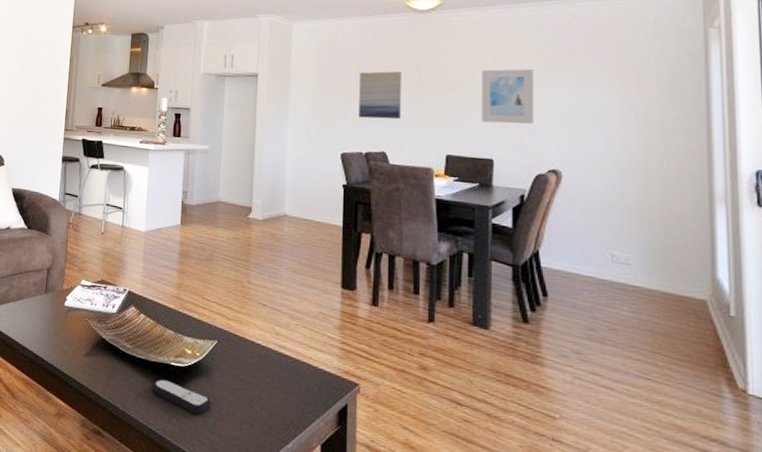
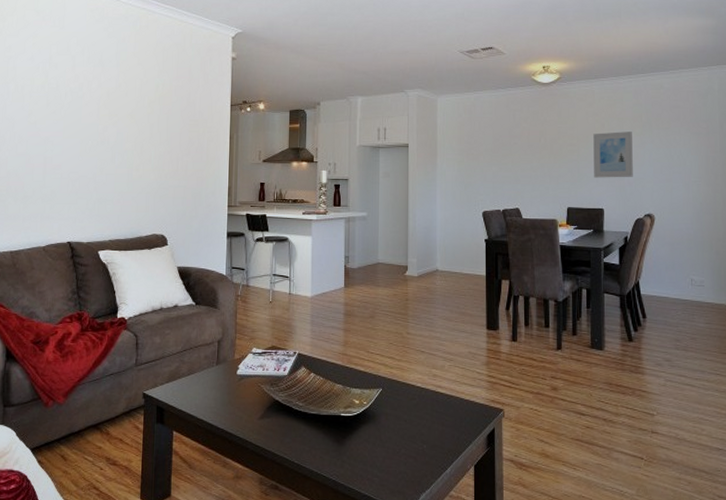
remote control: present [151,379,211,415] -> none [324,430,379,457]
wall art: present [359,71,401,120] -> none [496,138,530,180]

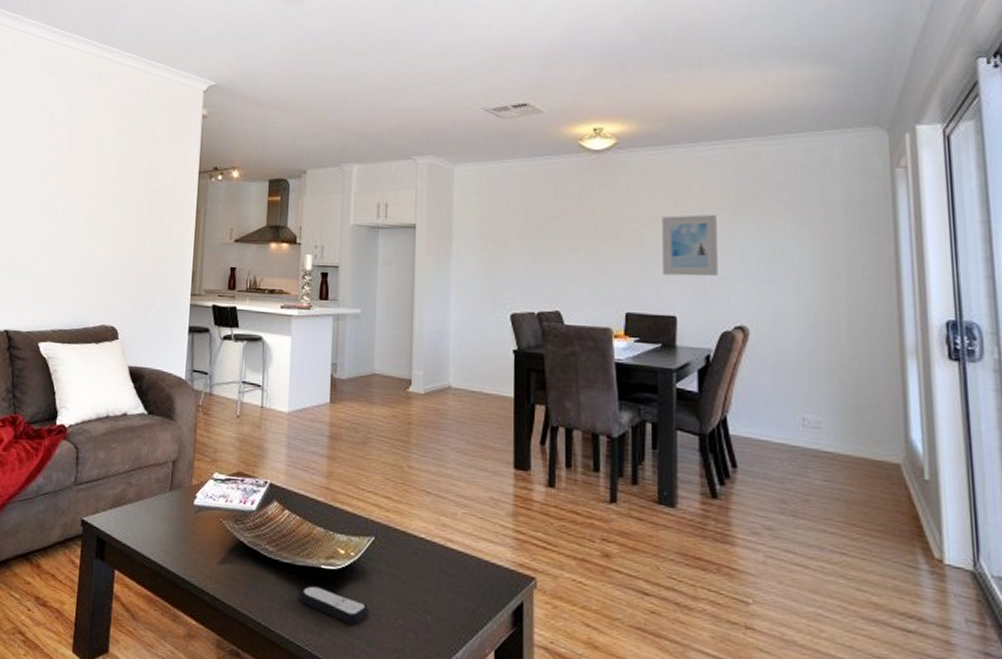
remote control: none [324,430,379,457] -> present [299,586,369,625]

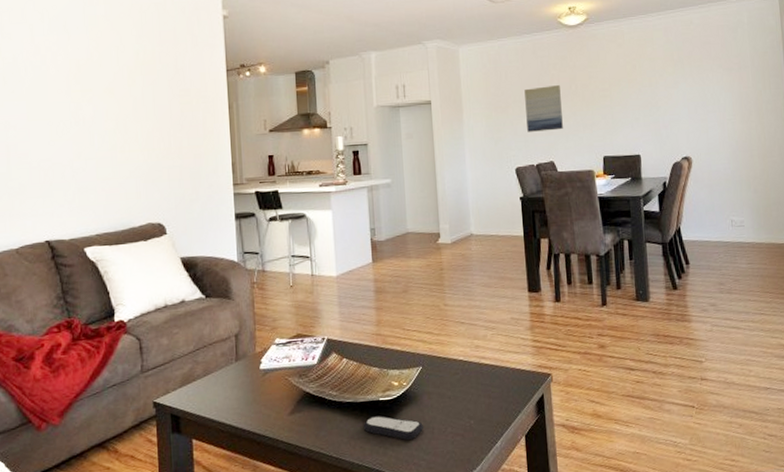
wall art: none [529,219,575,274] -> present [524,85,563,132]
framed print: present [662,215,718,277] -> none [625,72,668,123]

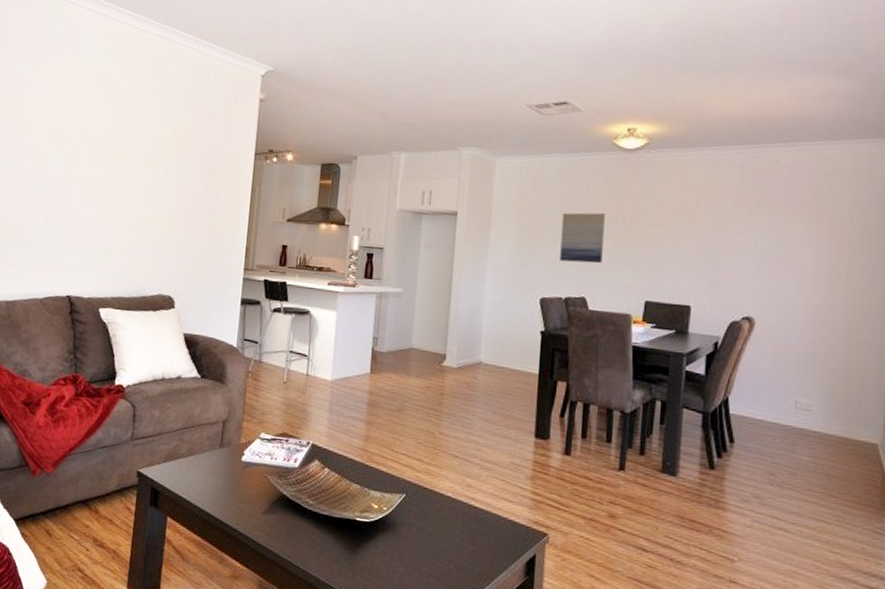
remote control: present [363,415,423,441] -> none [334,535,398,571]

